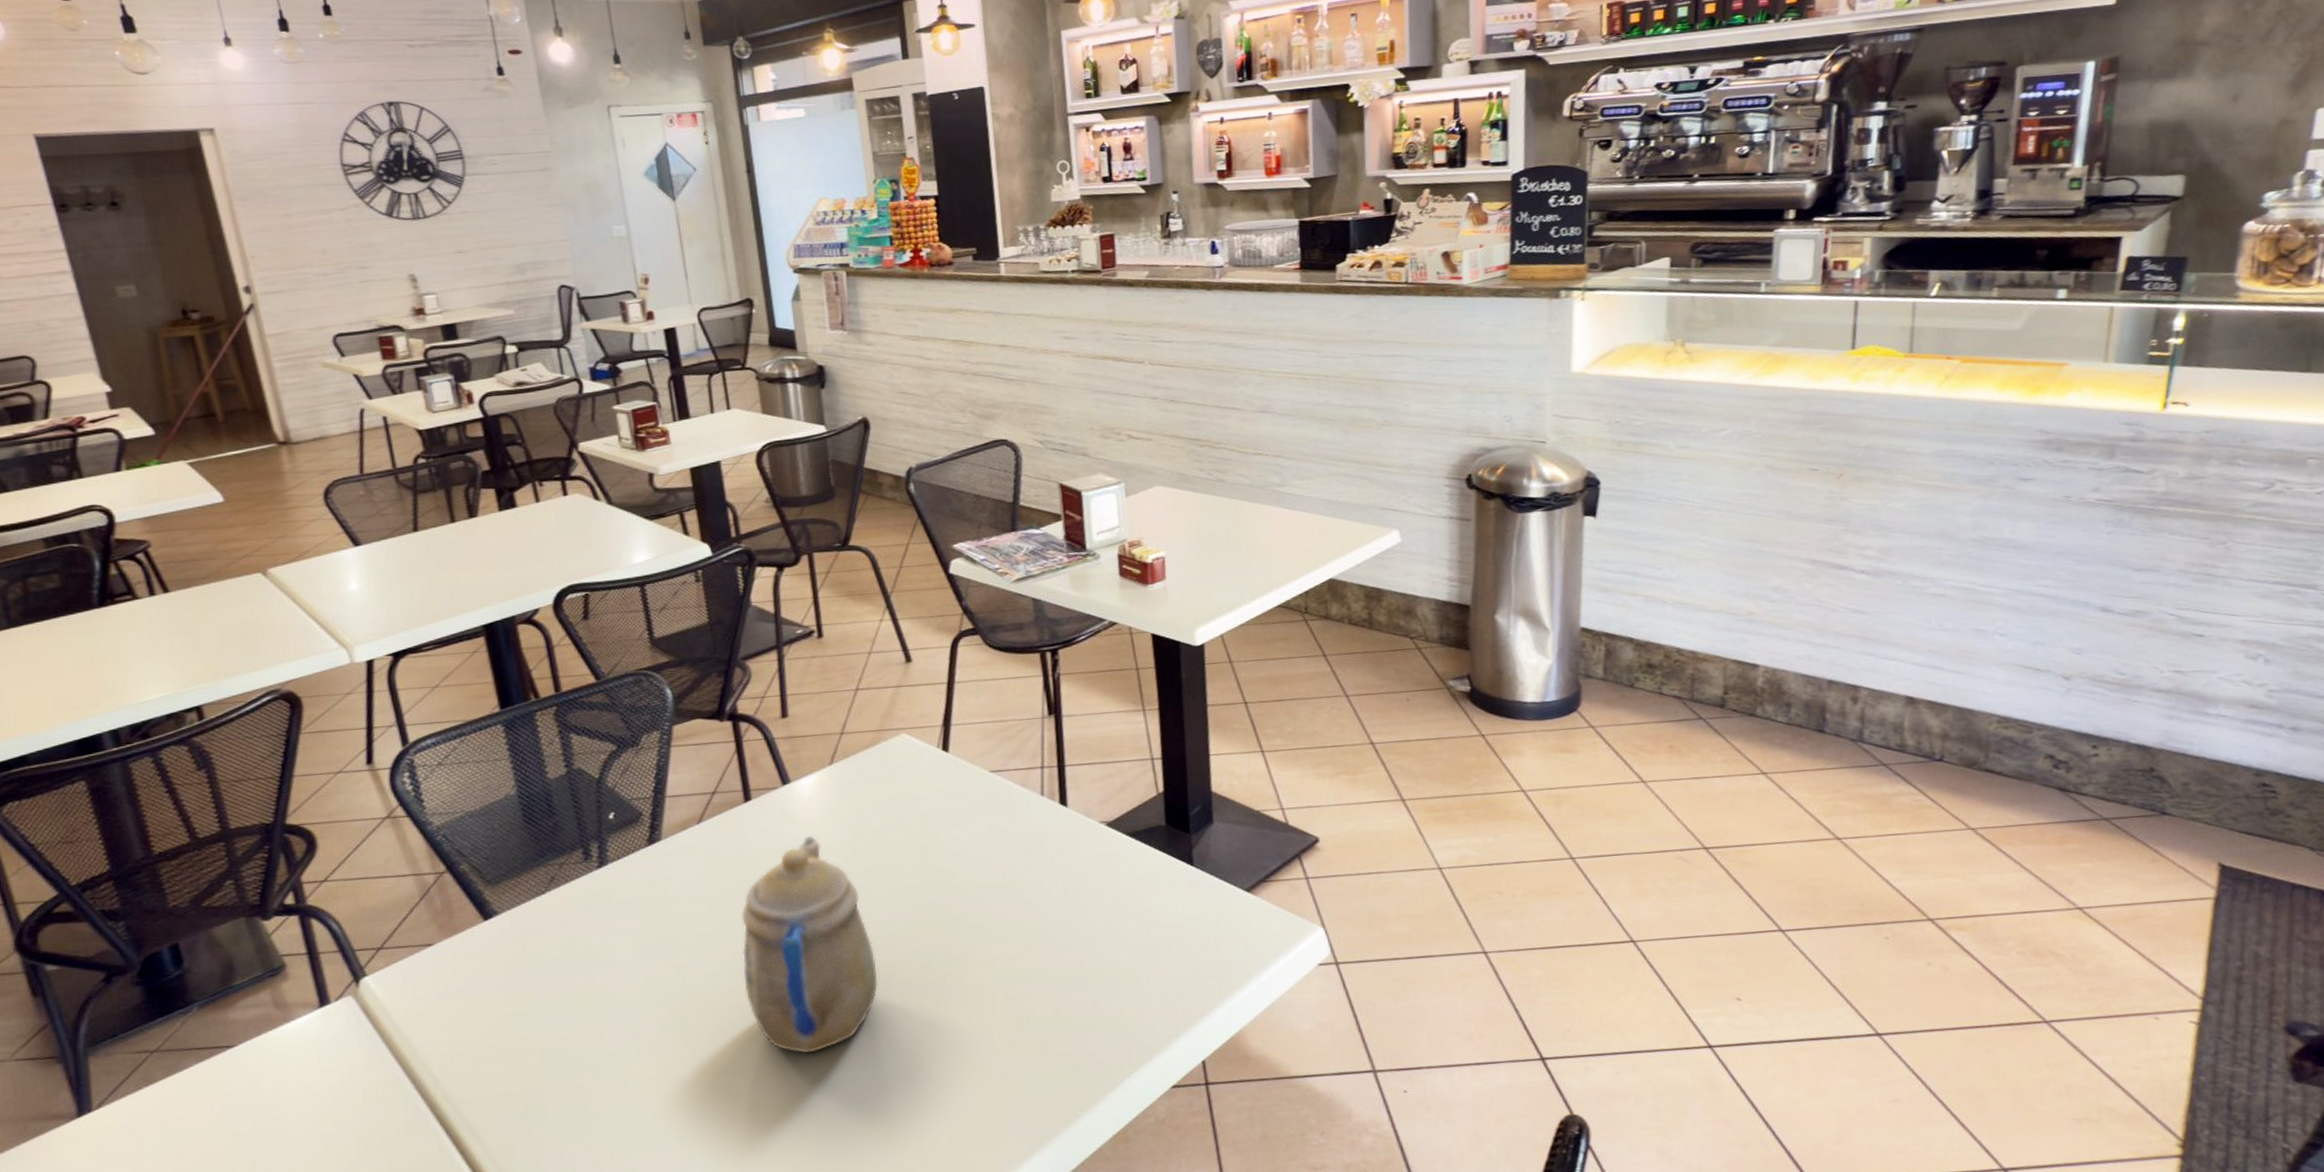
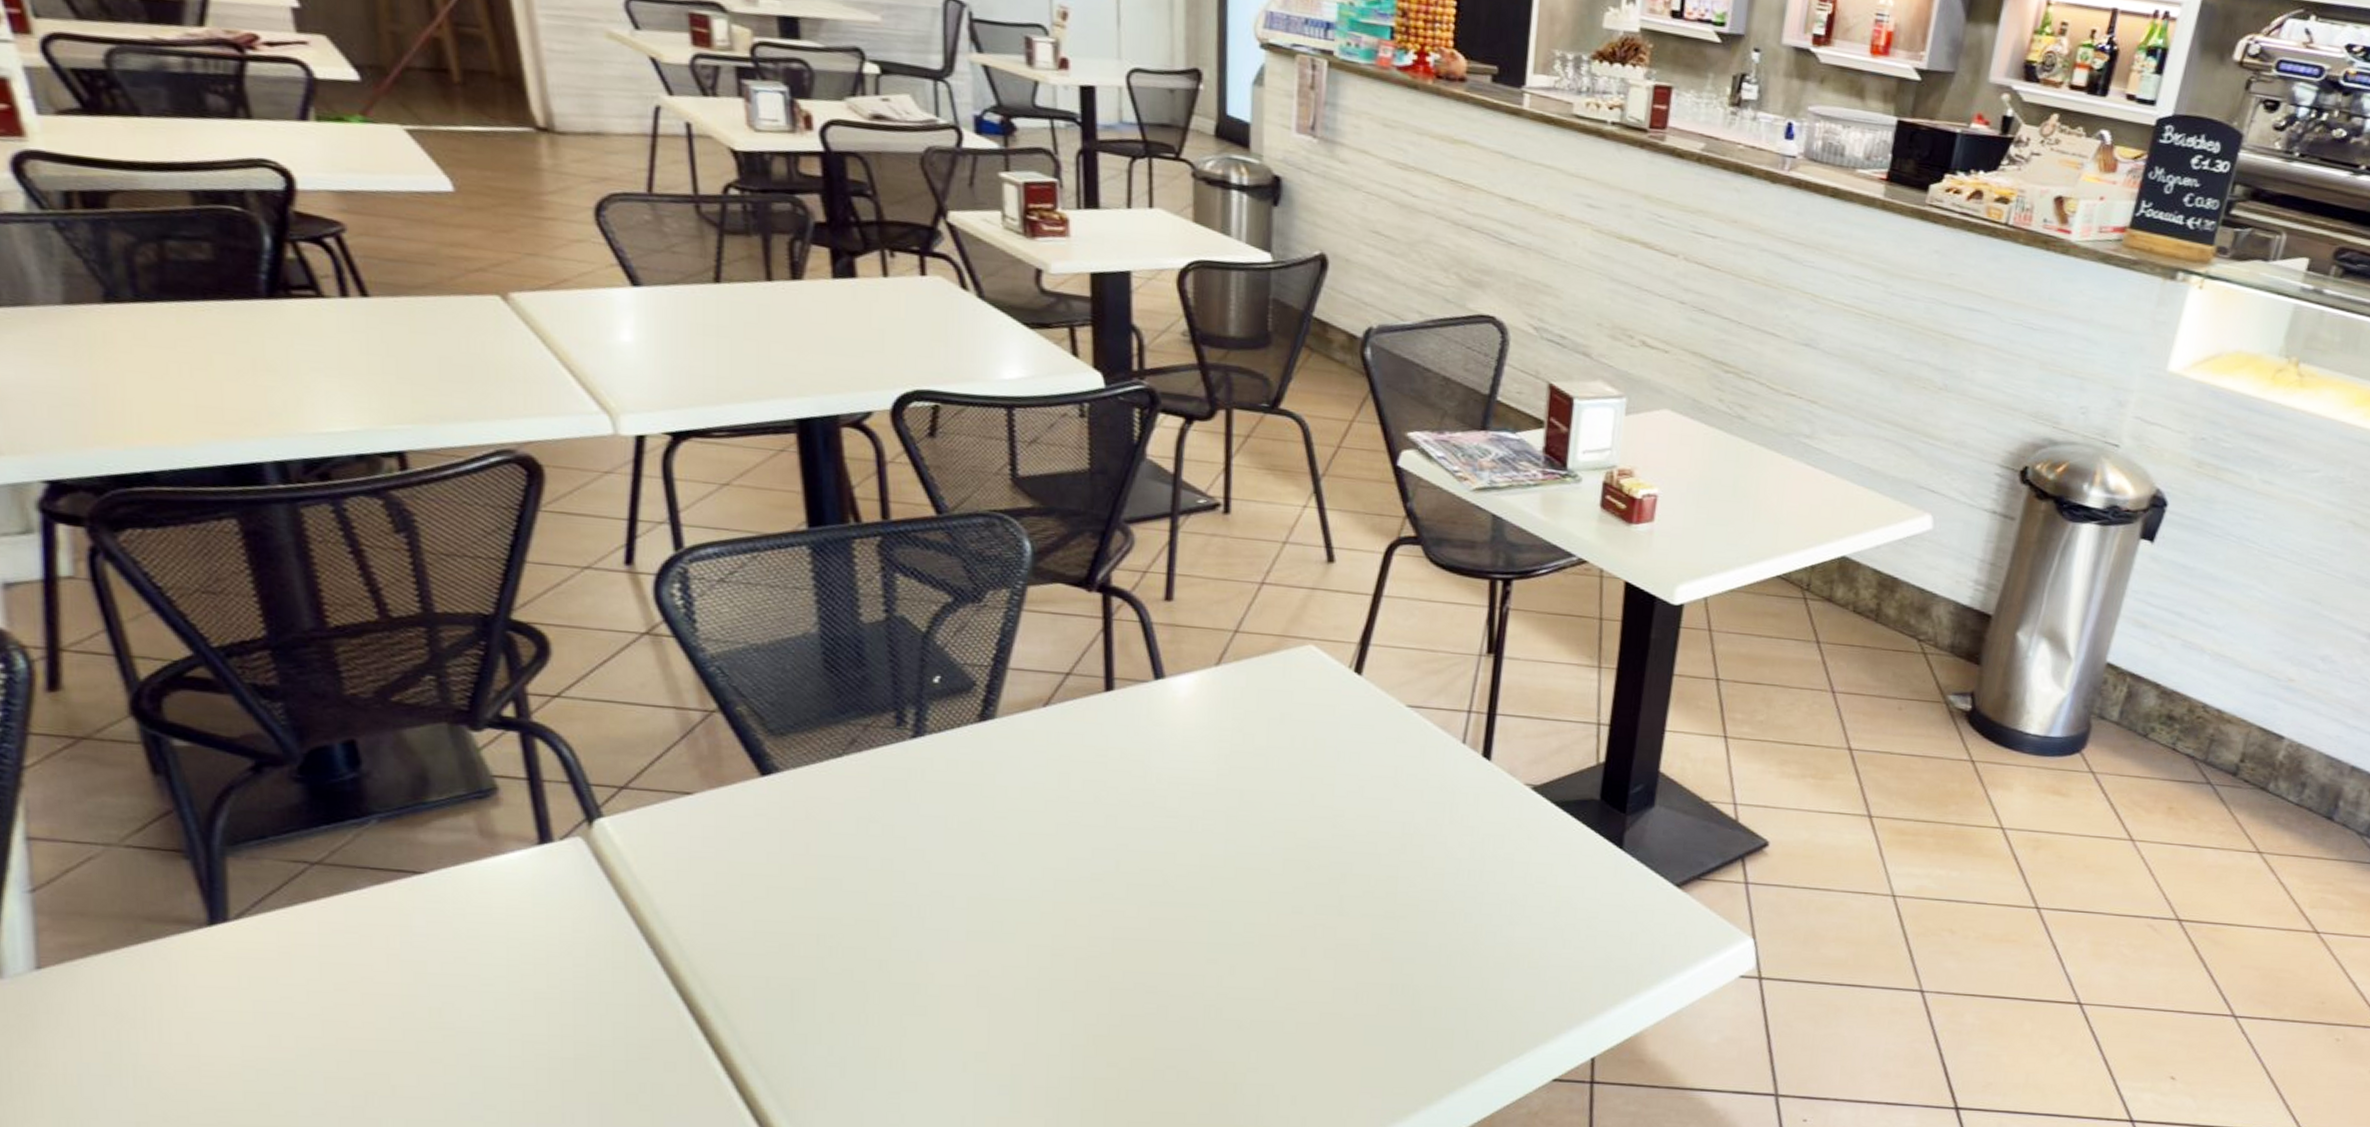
teapot: present [741,835,878,1054] -> none [1076,743,1238,986]

